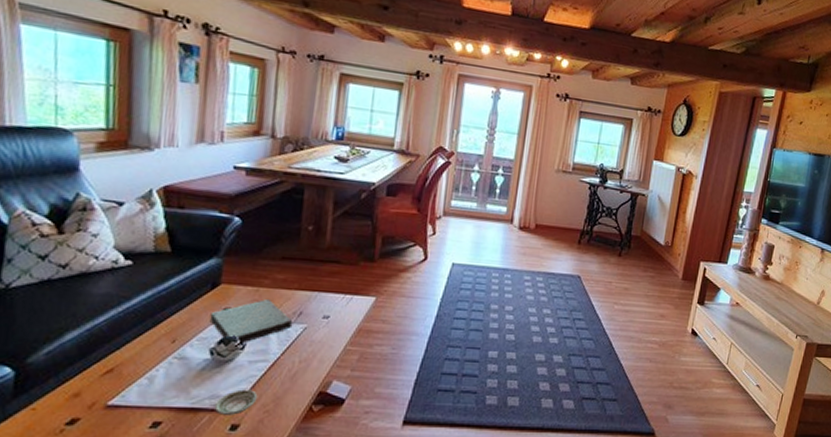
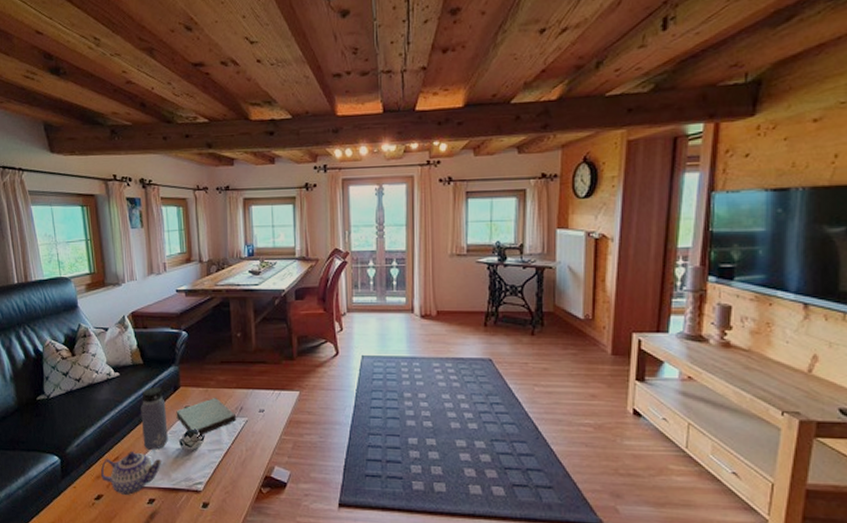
teapot: none [81,362,179,418] -> present [101,452,161,495]
water bottle: none [155,272,202,360] -> present [141,378,168,450]
saucer: present [215,389,258,415] -> none [190,473,219,495]

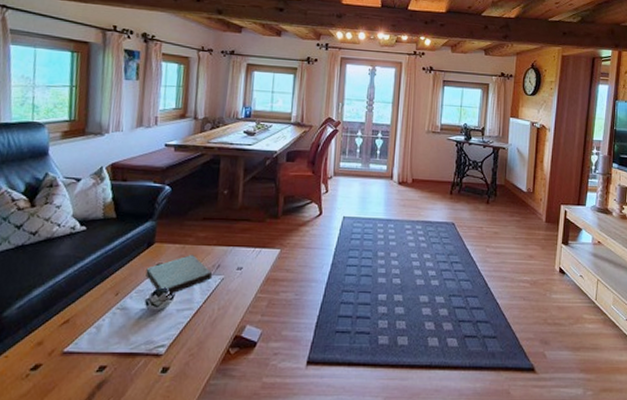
teapot: present [101,452,161,495] -> none [43,313,121,363]
water bottle: present [141,378,168,450] -> none [102,233,140,311]

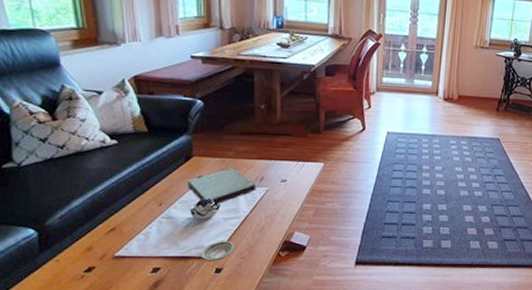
saucer: none [149,335,185,359] -> present [201,241,235,261]

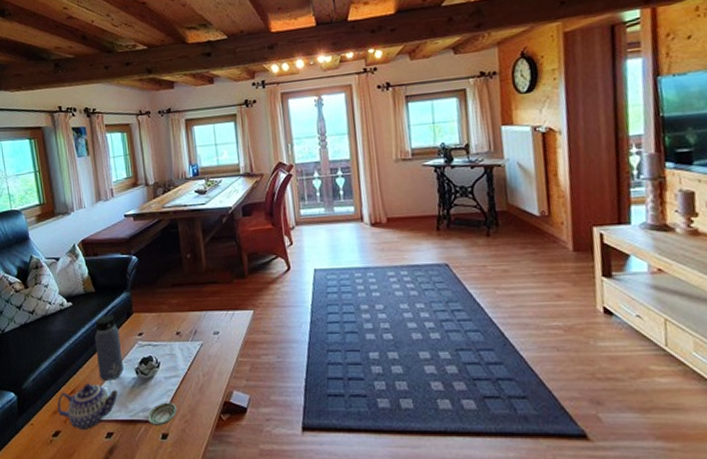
teapot: none [93,222,168,265] -> present [58,384,118,429]
water bottle: none [144,147,177,220] -> present [95,305,124,381]
book: present [187,167,257,206] -> none [130,321,192,364]

